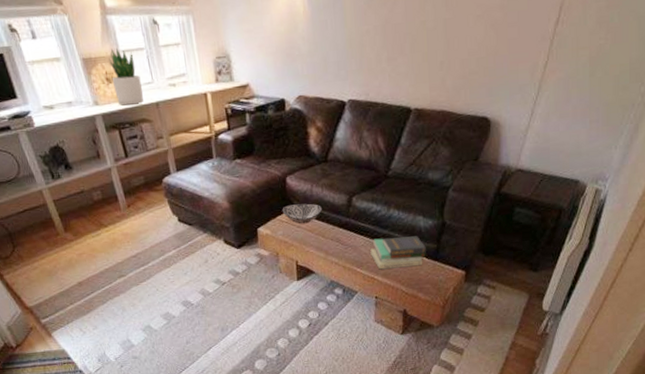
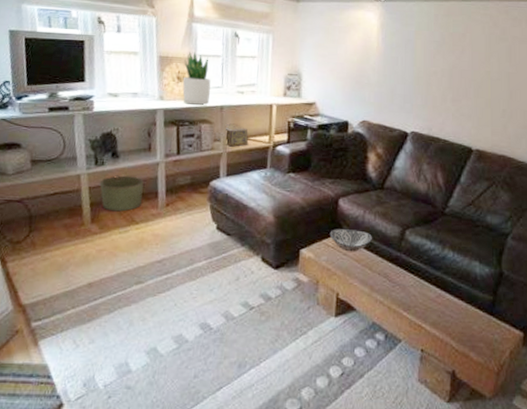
basket: none [62,185,105,219] -> present [99,175,144,212]
decorative box: none [160,119,191,142] -> present [217,124,249,147]
books: present [370,236,426,270] -> none [420,280,481,319]

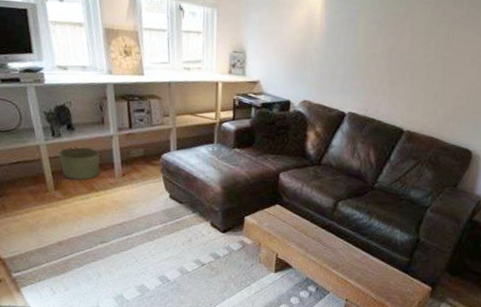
planter: present [182,51,211,105] -> none [130,24,158,81]
decorative box: present [217,124,249,147] -> none [167,100,197,123]
decorative bowl: present [329,229,373,252] -> none [271,199,309,220]

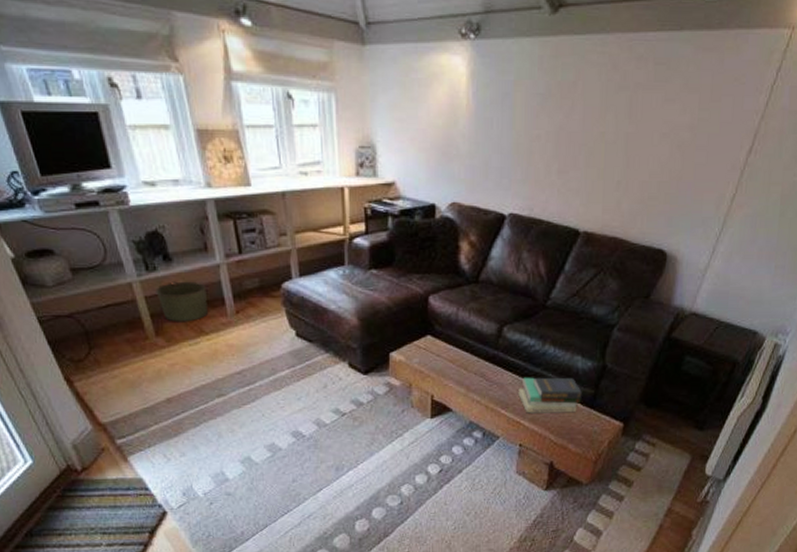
books: none [347,244,399,276] -> present [518,377,582,413]

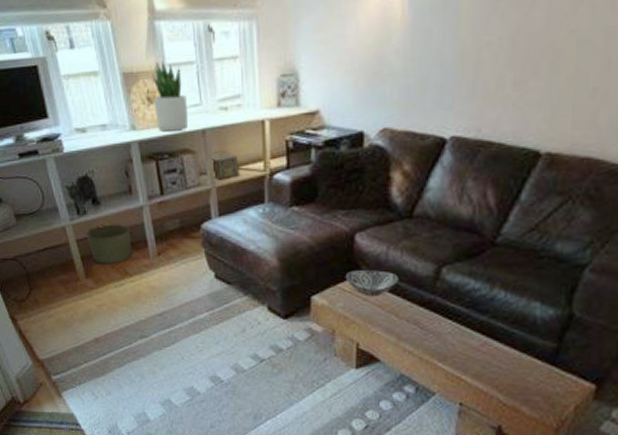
planter: none [229,121,268,191] -> present [152,60,189,132]
decorative box: none [284,215,321,242] -> present [203,152,240,180]
decorative bowl: none [420,329,468,353] -> present [345,270,400,297]
books: present [518,377,582,413] -> none [459,326,541,370]

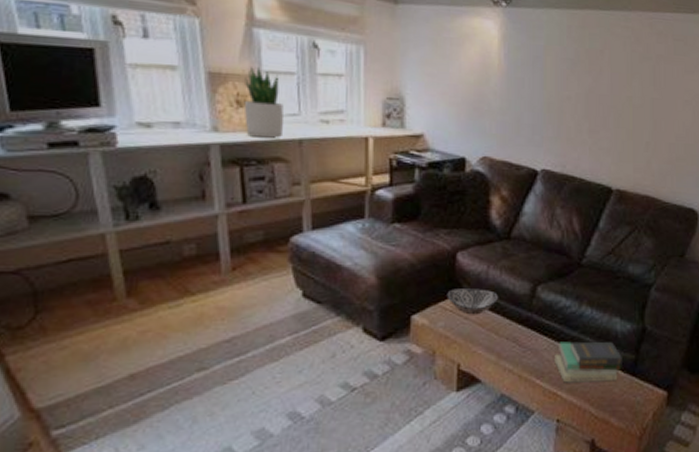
basket: present [86,224,132,264] -> none [134,233,198,280]
decorative box: present [203,152,240,180] -> none [297,163,339,192]
books: none [459,326,541,370] -> present [554,341,622,383]

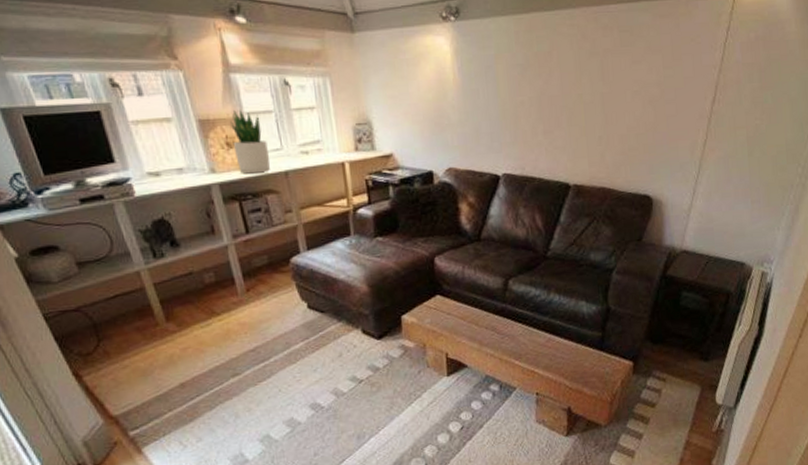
decorative bowl: present [447,289,499,315] -> none [429,287,476,311]
books: present [554,341,622,383] -> none [529,323,591,362]

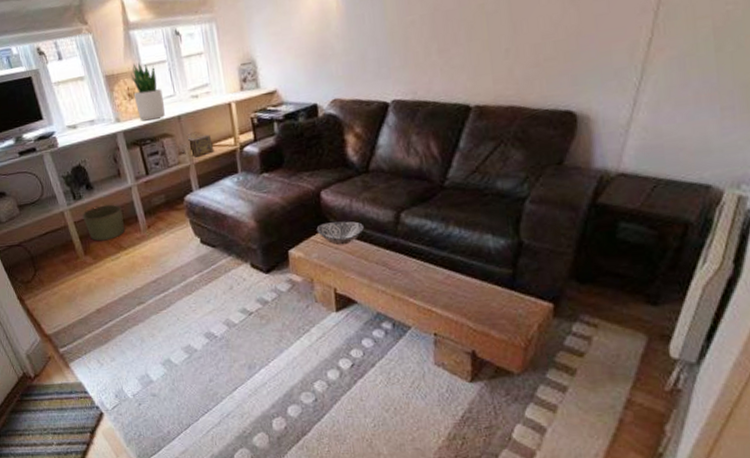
basket: none [164,265,218,306] -> present [82,205,125,242]
decorative box: none [289,191,325,217] -> present [182,133,214,157]
decorative bowl: none [429,287,476,311] -> present [316,221,365,246]

